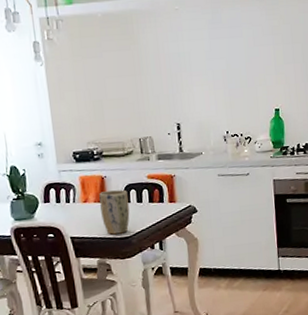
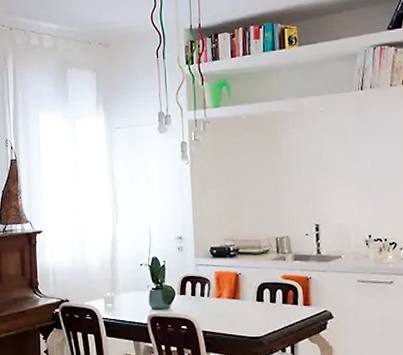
plant pot: present [99,189,130,235] -> none [233,288,262,333]

